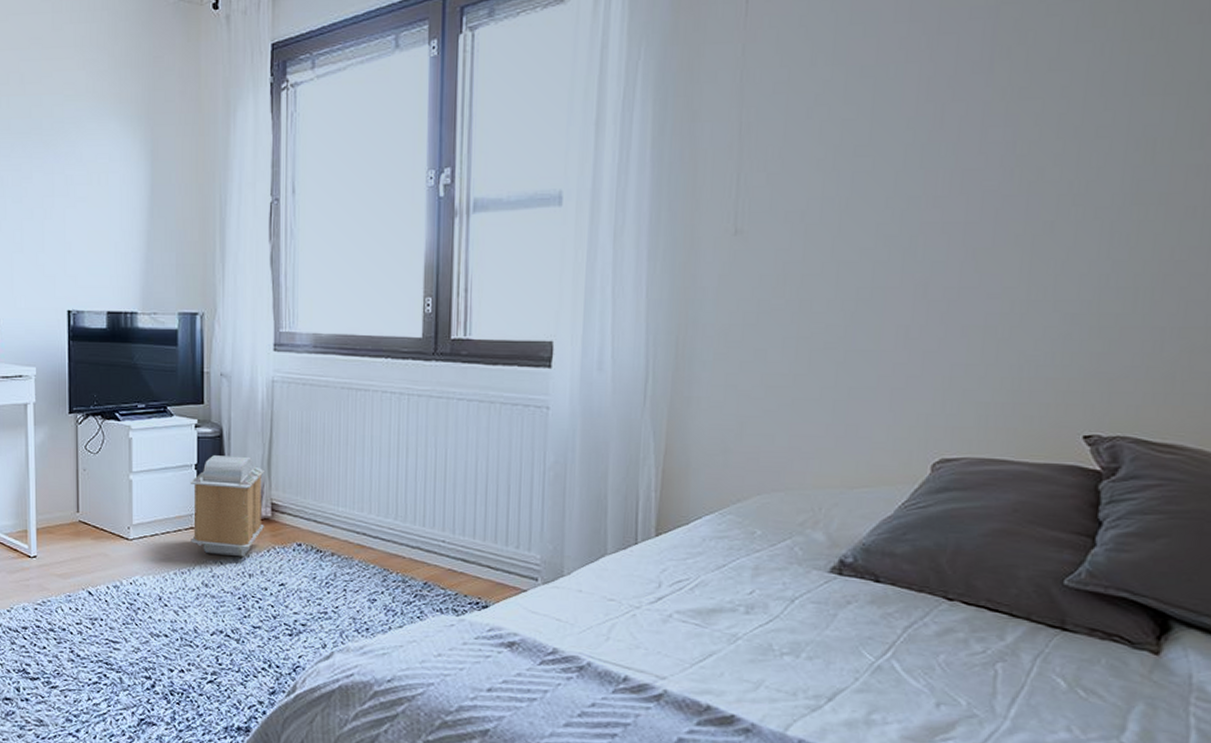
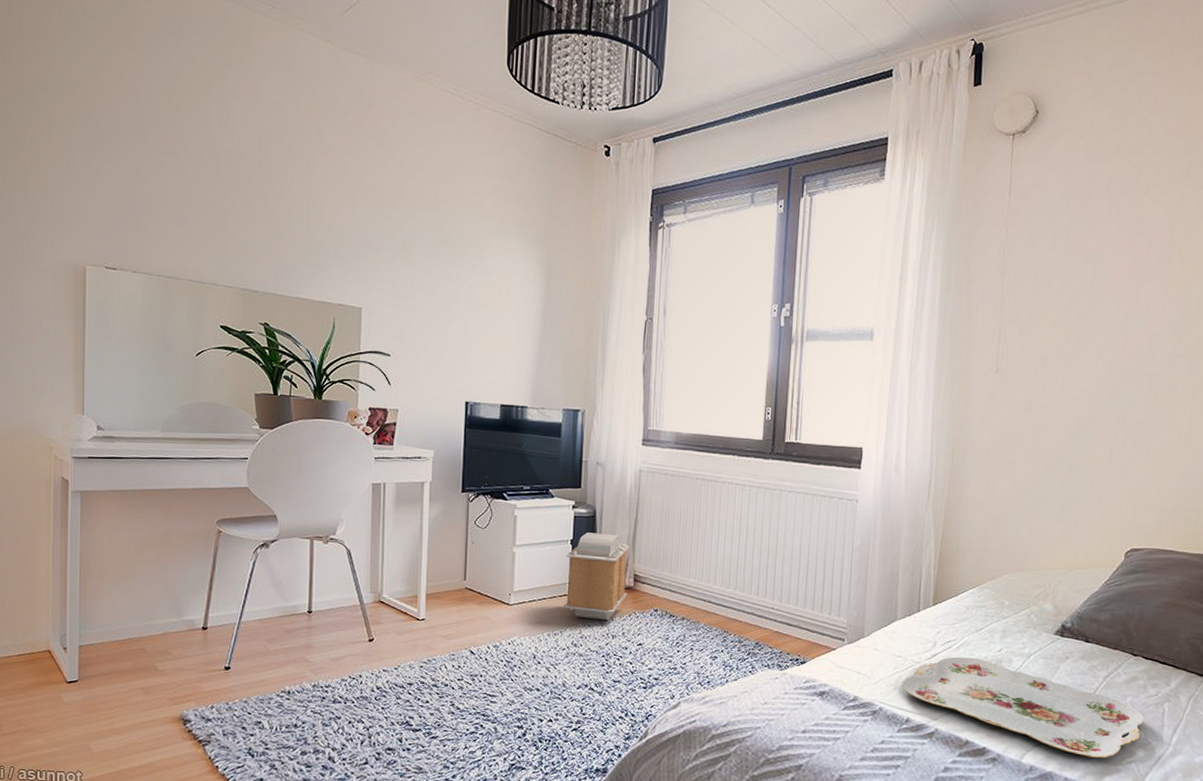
serving tray: none [616,600,968,733] -> present [901,657,1145,758]

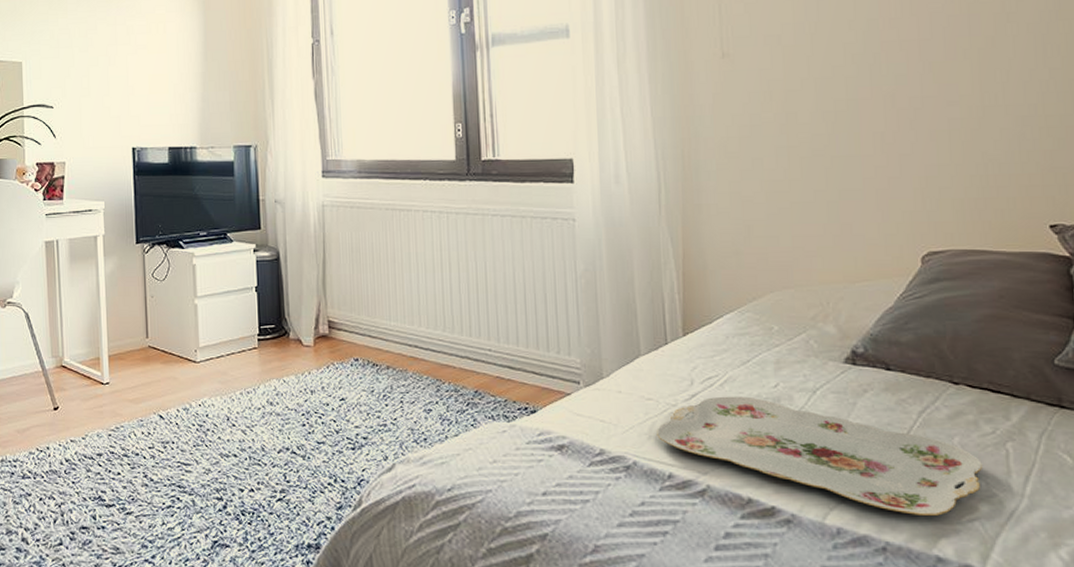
air purifier: present [564,532,630,621] -> none [252,277,324,374]

